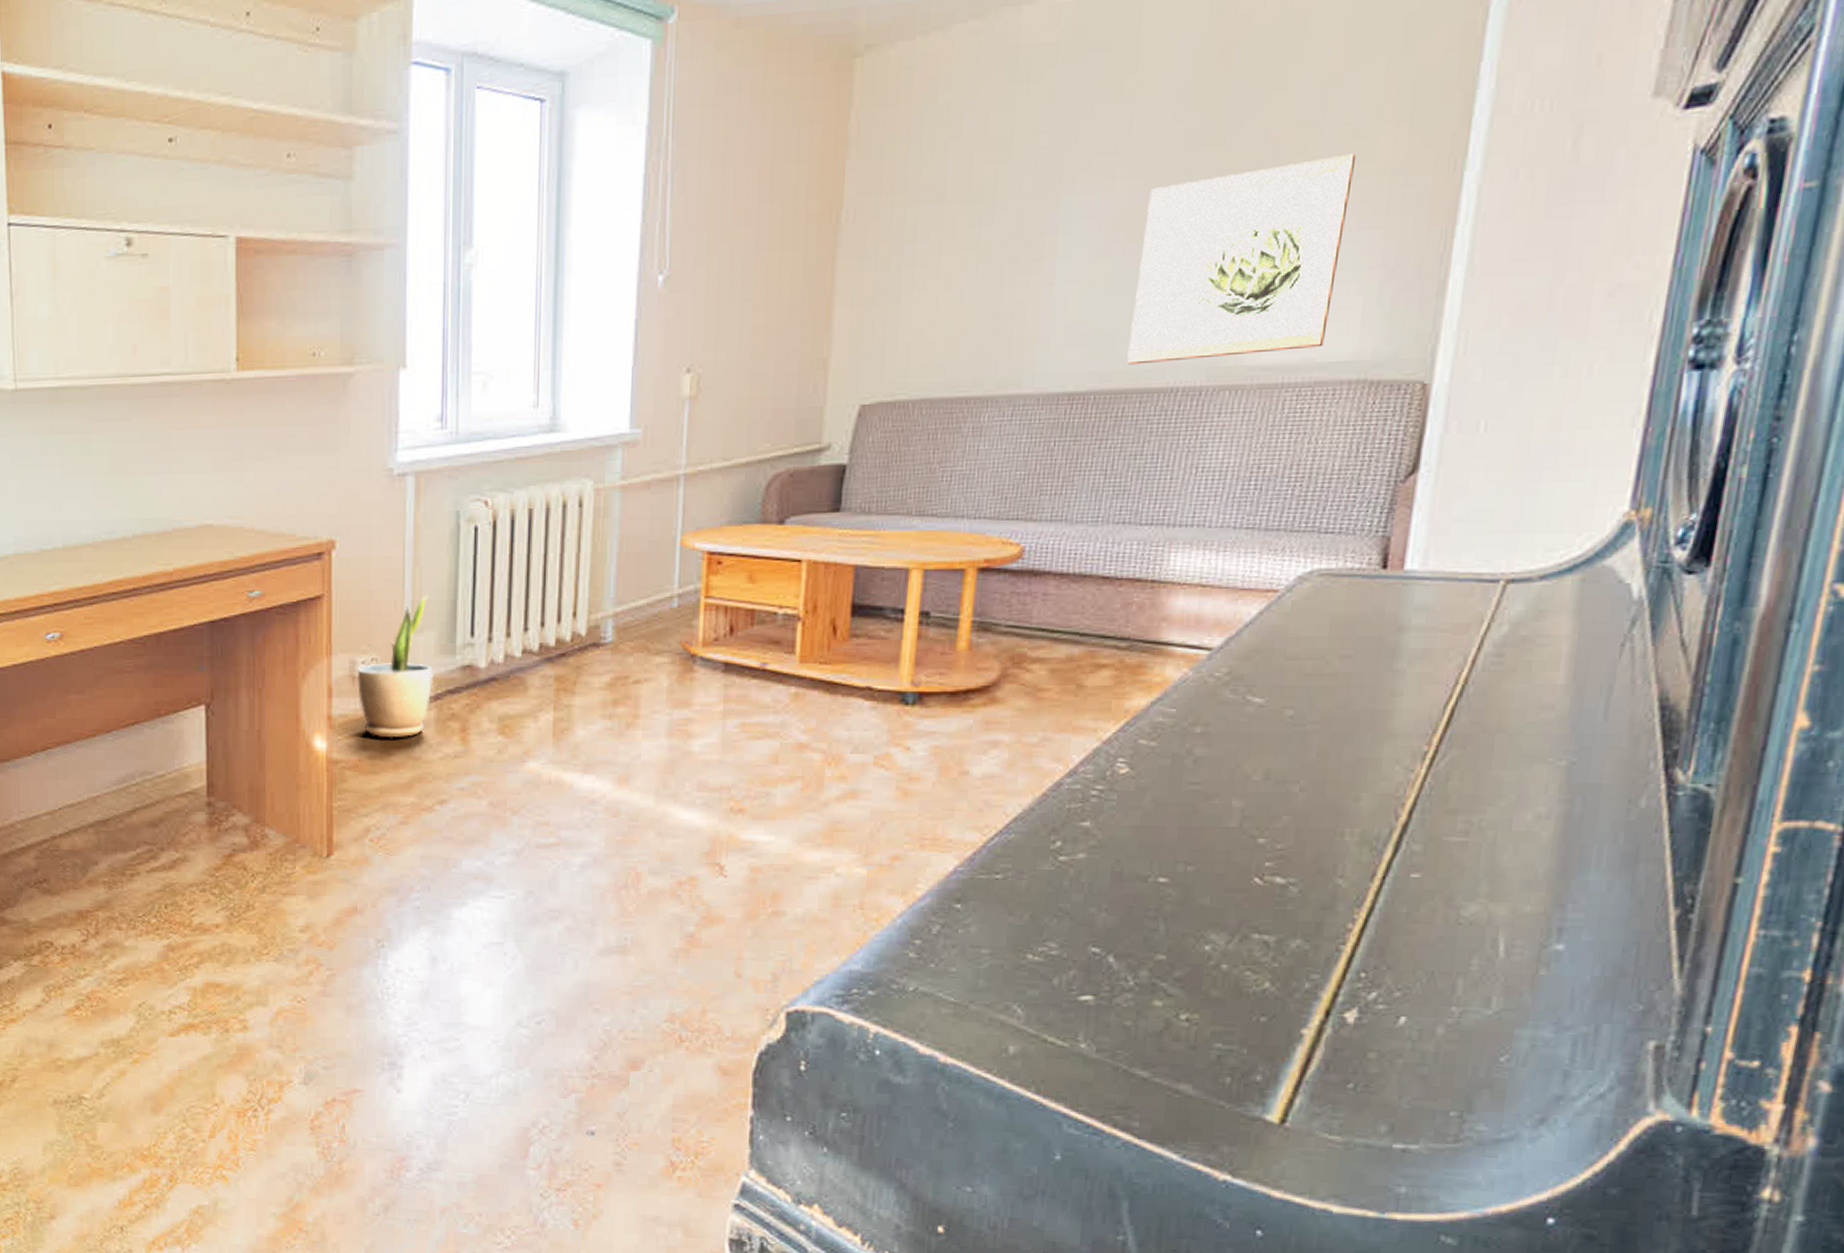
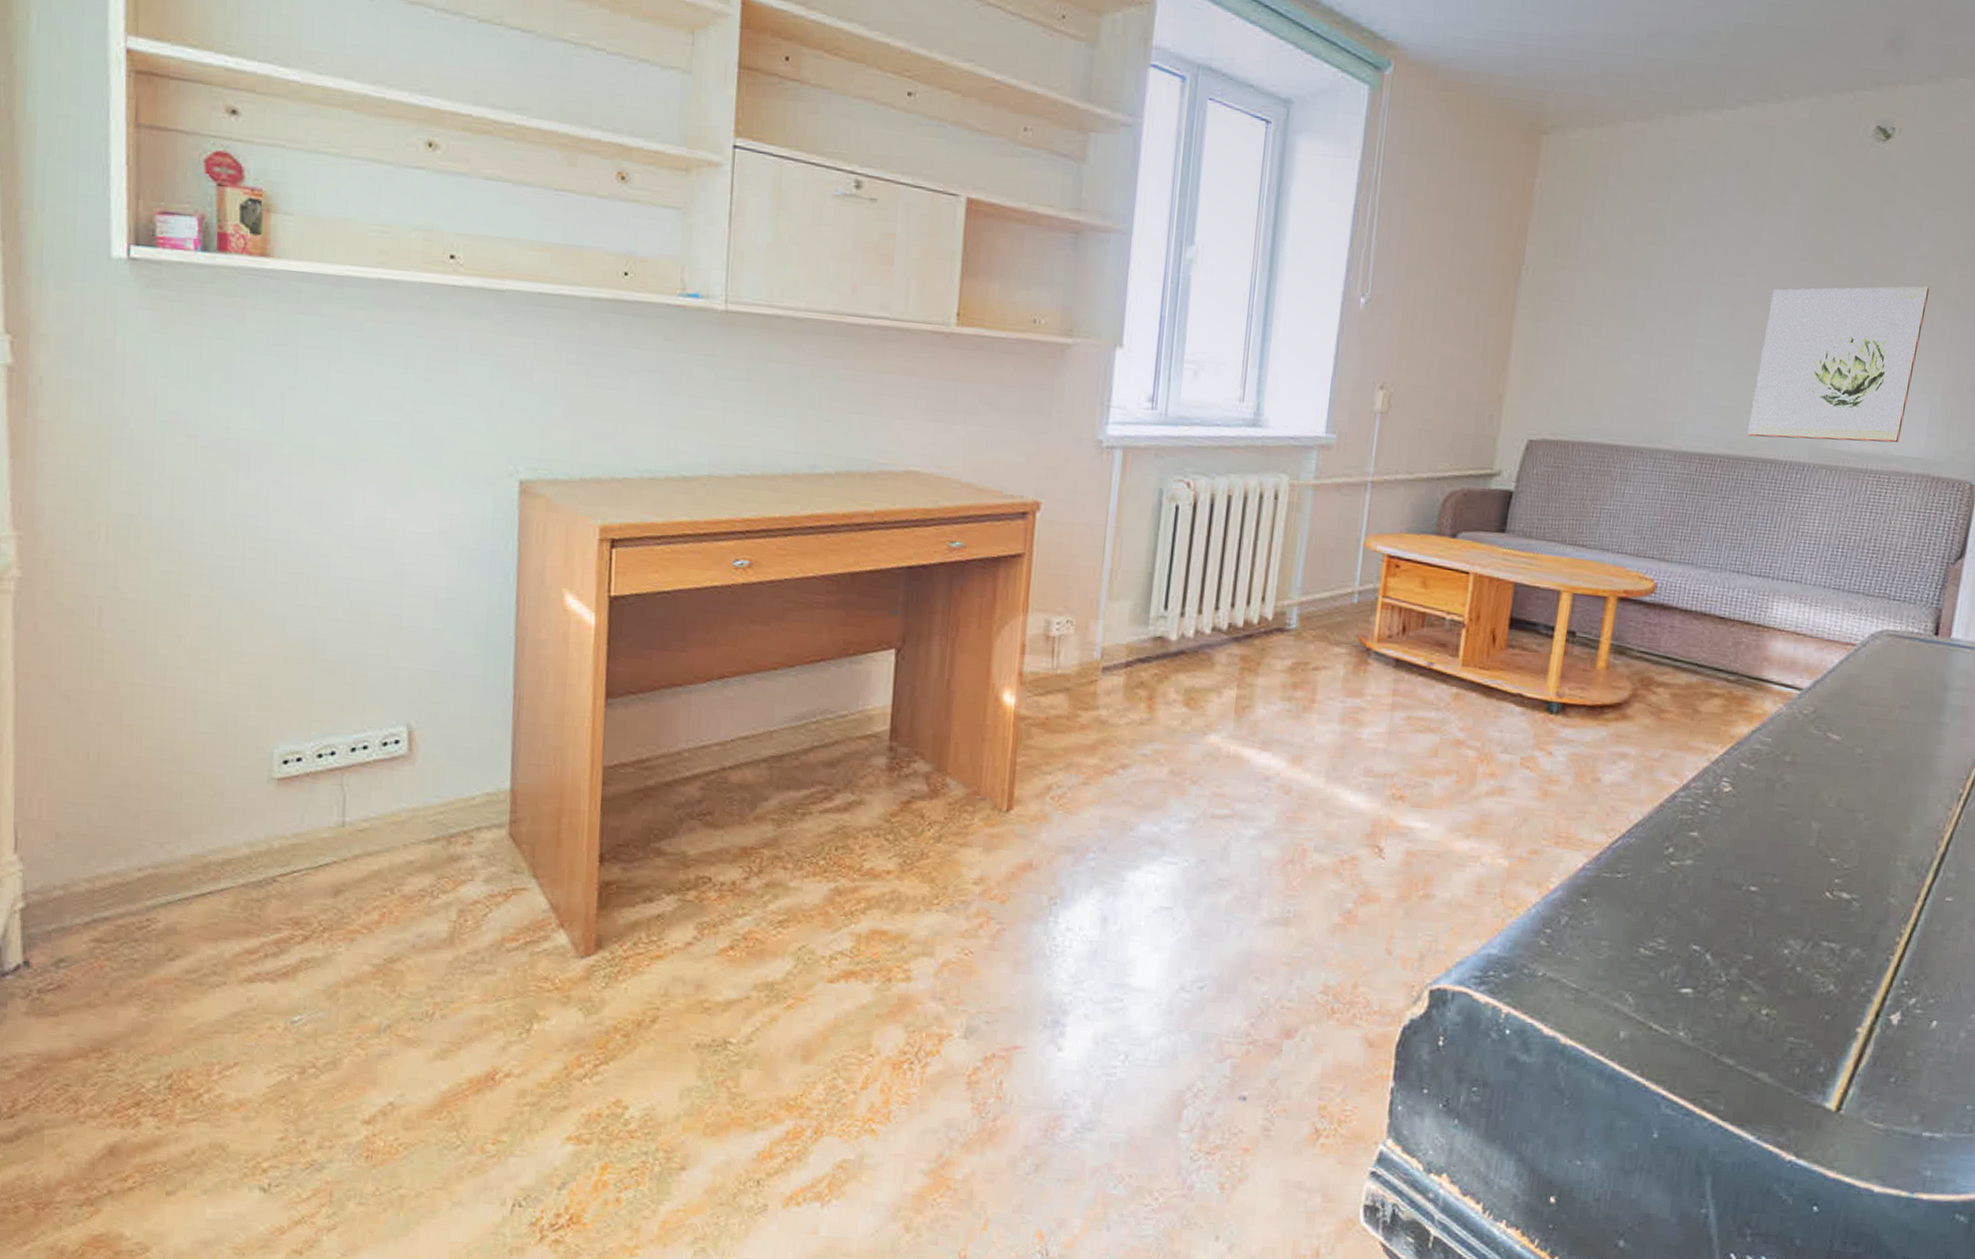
potted plant: present [357,594,434,738] -> none [1050,564,1127,700]

